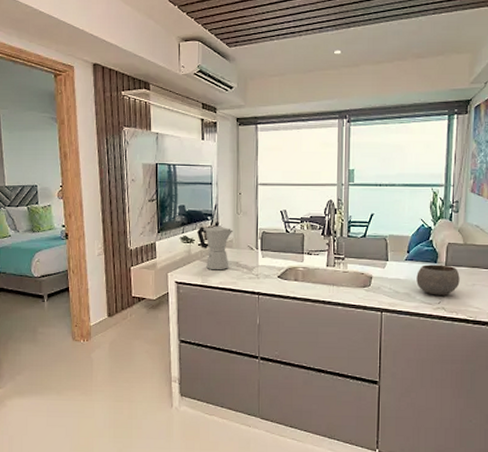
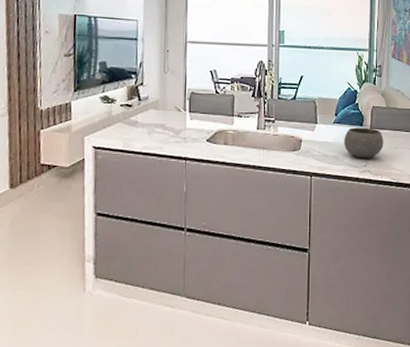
moka pot: present [197,221,234,270] -> none [119,79,160,134]

